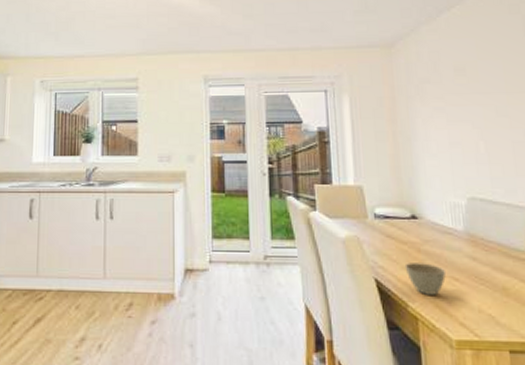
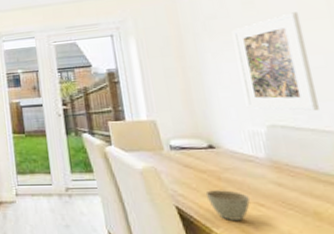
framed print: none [443,84,516,186] -> present [232,12,319,112]

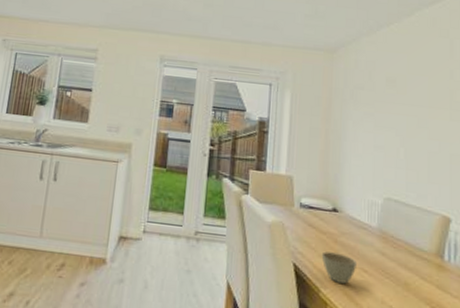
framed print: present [232,12,319,112] -> none [371,98,428,192]

